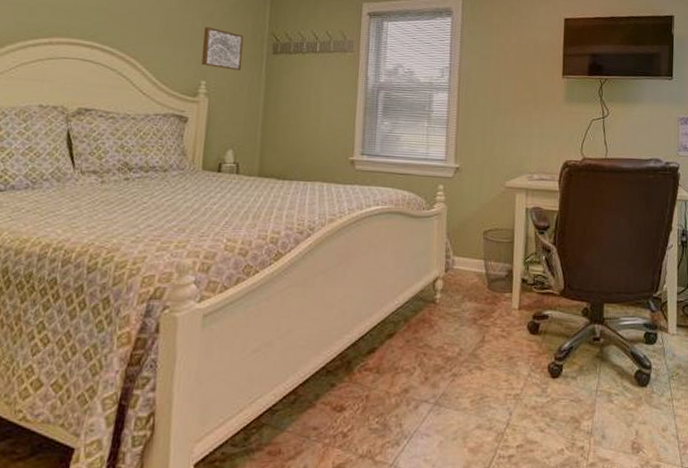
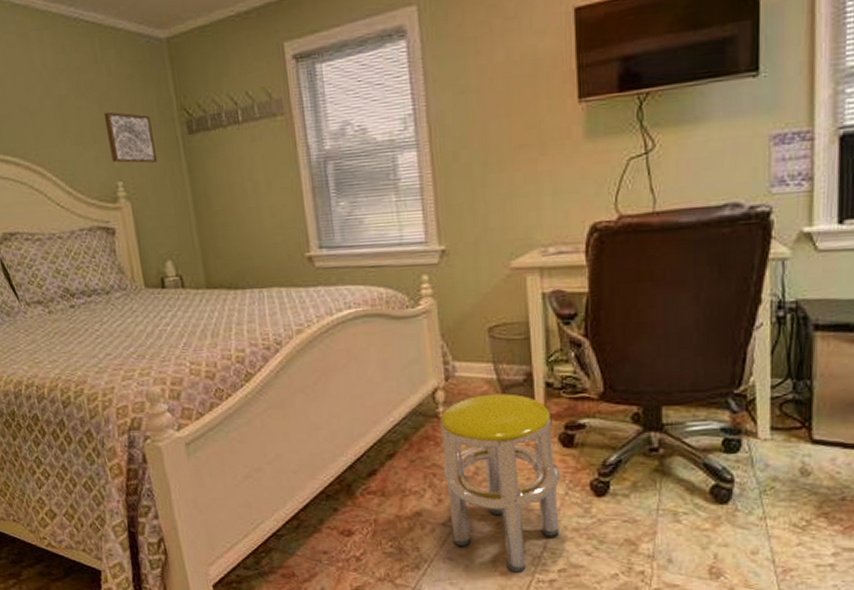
stool: none [432,285,526,450] -> present [440,393,561,574]

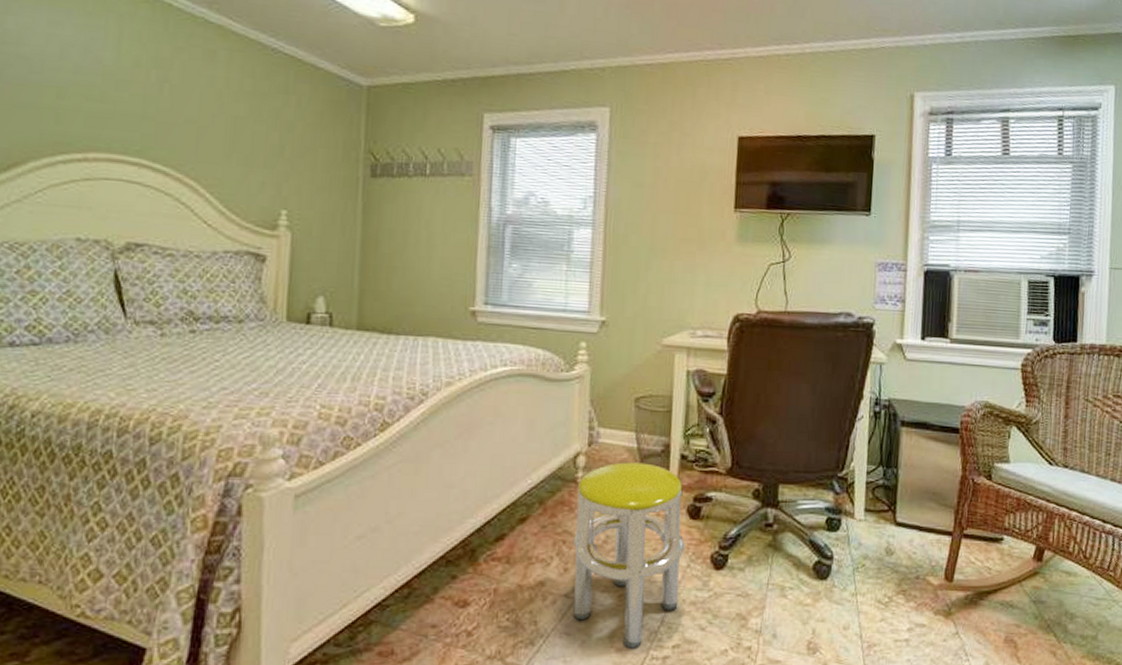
wall art: present [103,111,158,164] -> none [280,140,333,198]

